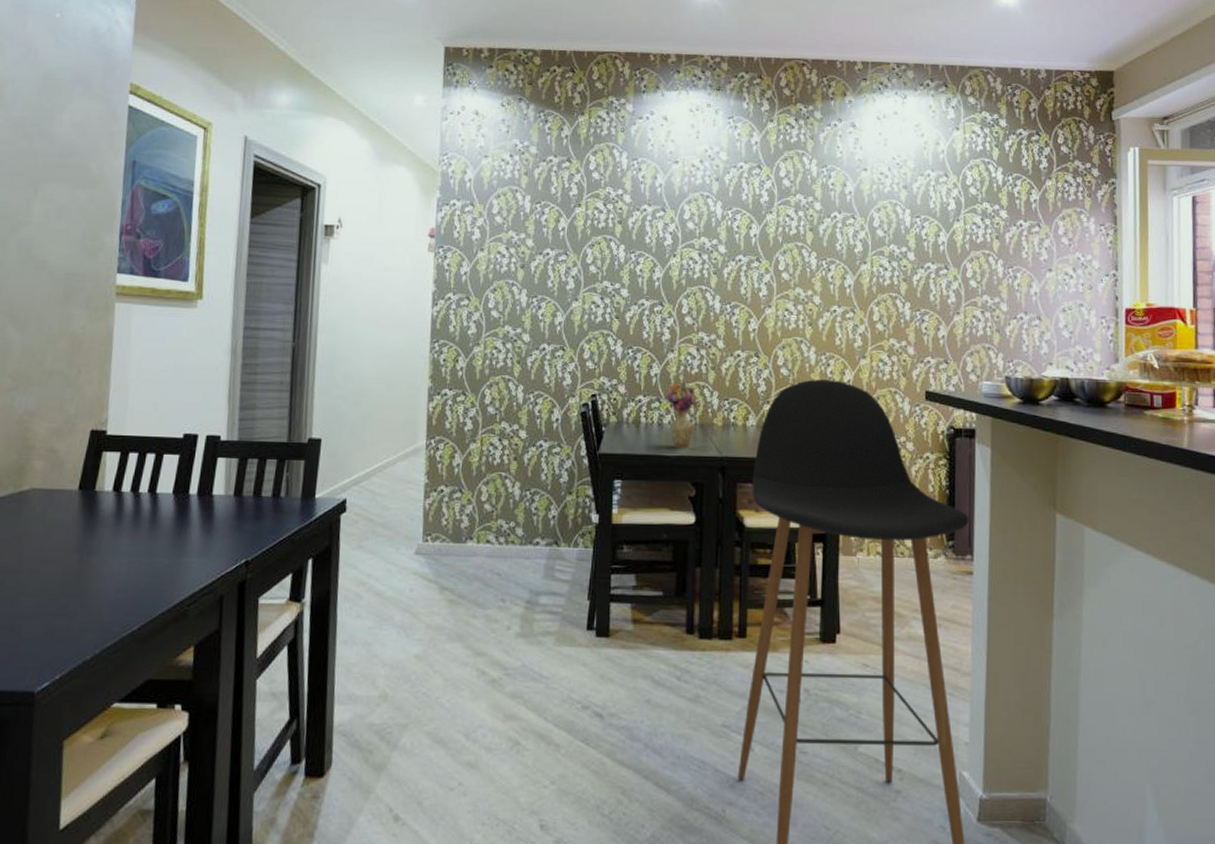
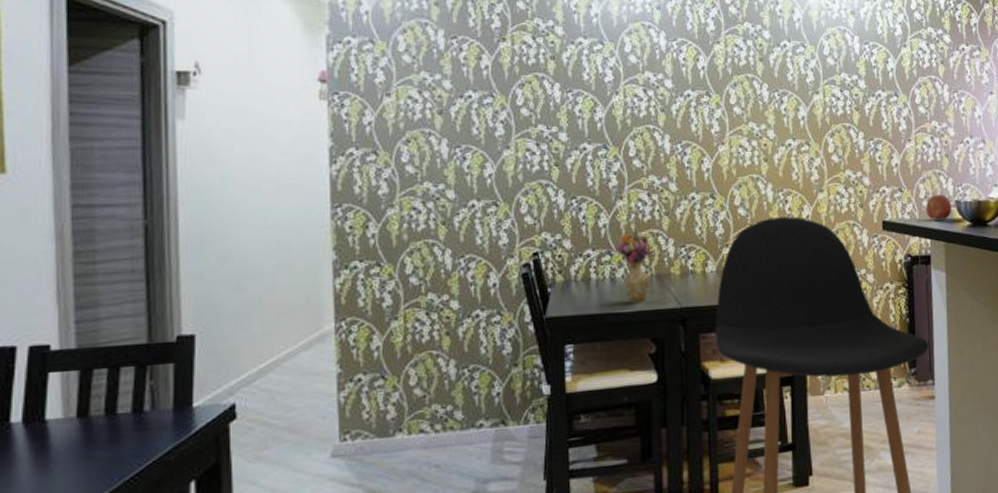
fruit: none [972,369,1001,395] -> present [925,194,952,220]

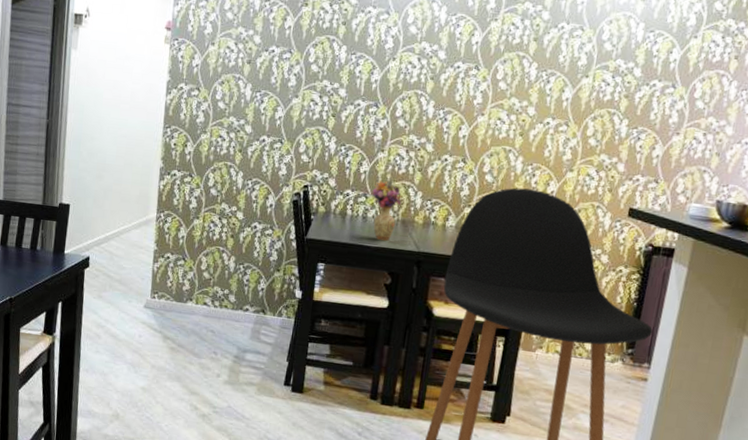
fruit: present [925,194,952,220] -> none [680,191,712,217]

